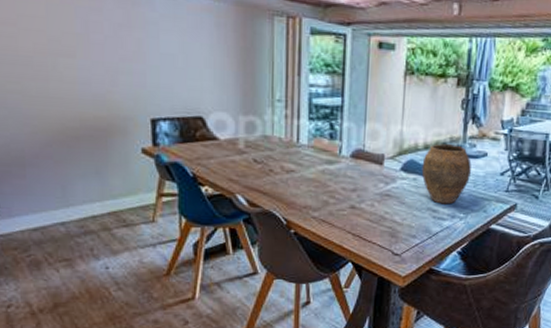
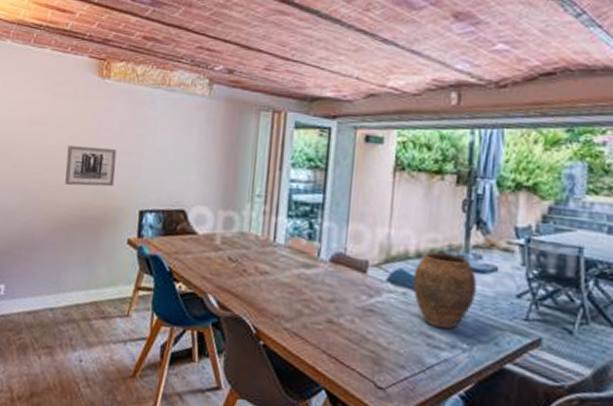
wall art: none [49,50,116,95] -> present [65,145,117,187]

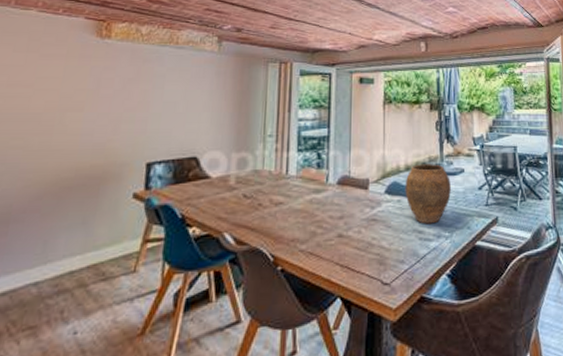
wall art: present [65,145,117,187] -> none [54,105,119,148]

